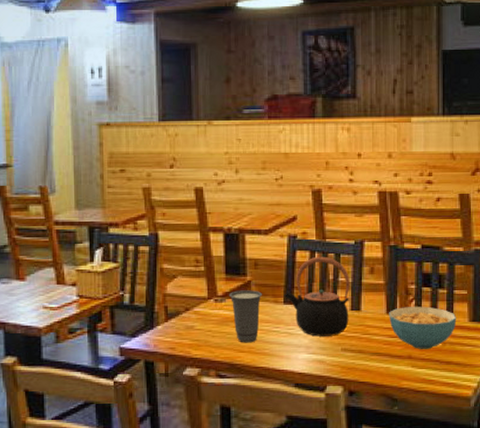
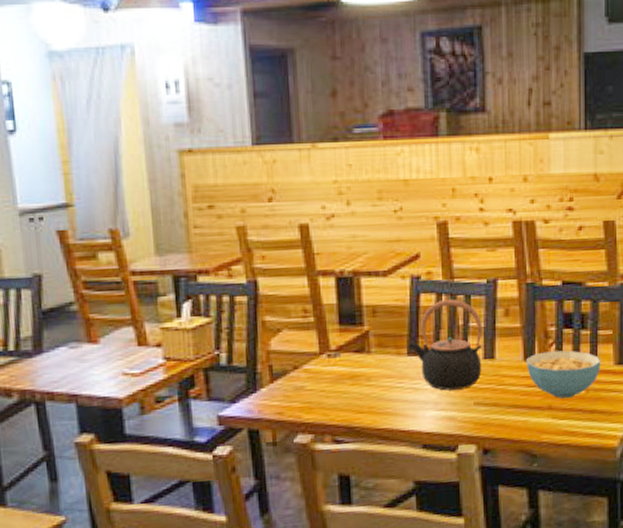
cup: present [228,290,263,343] -> none [343,341,383,403]

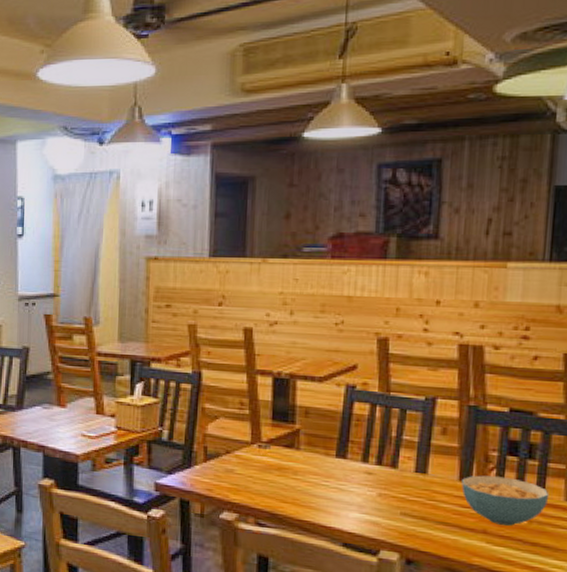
teapot: present [407,299,483,391] -> none [336,410,417,498]

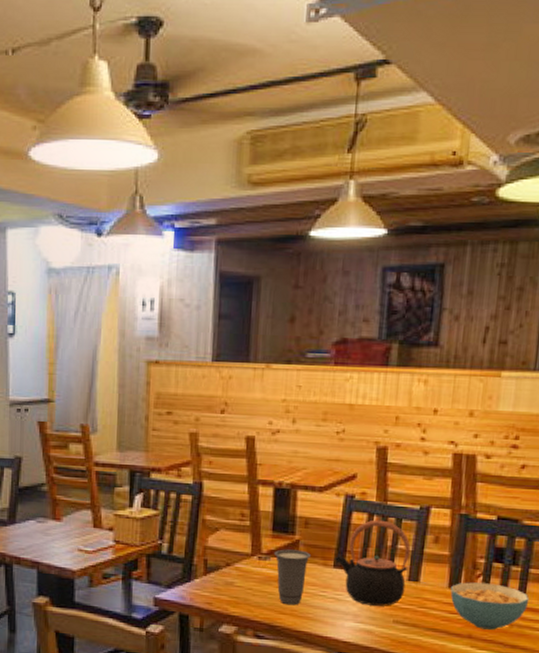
cup: none [274,438,313,494] -> present [273,549,312,605]
teapot: none [336,410,417,498] -> present [334,519,411,606]

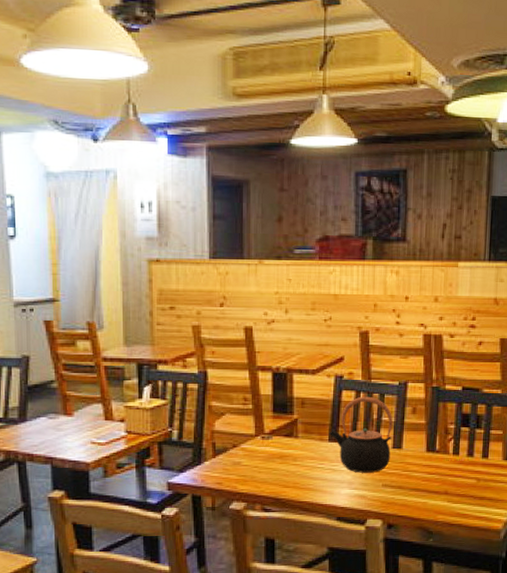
cup: present [273,549,312,605] -> none [275,428,309,479]
cereal bowl: present [450,582,529,630] -> none [428,445,492,485]

